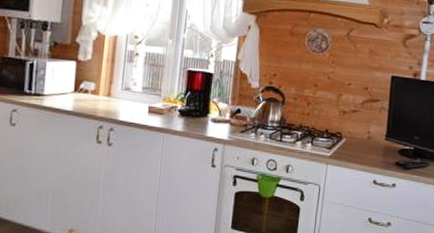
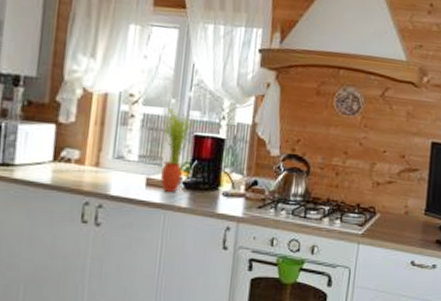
potted plant: none [160,47,187,119] -> present [160,107,194,193]

